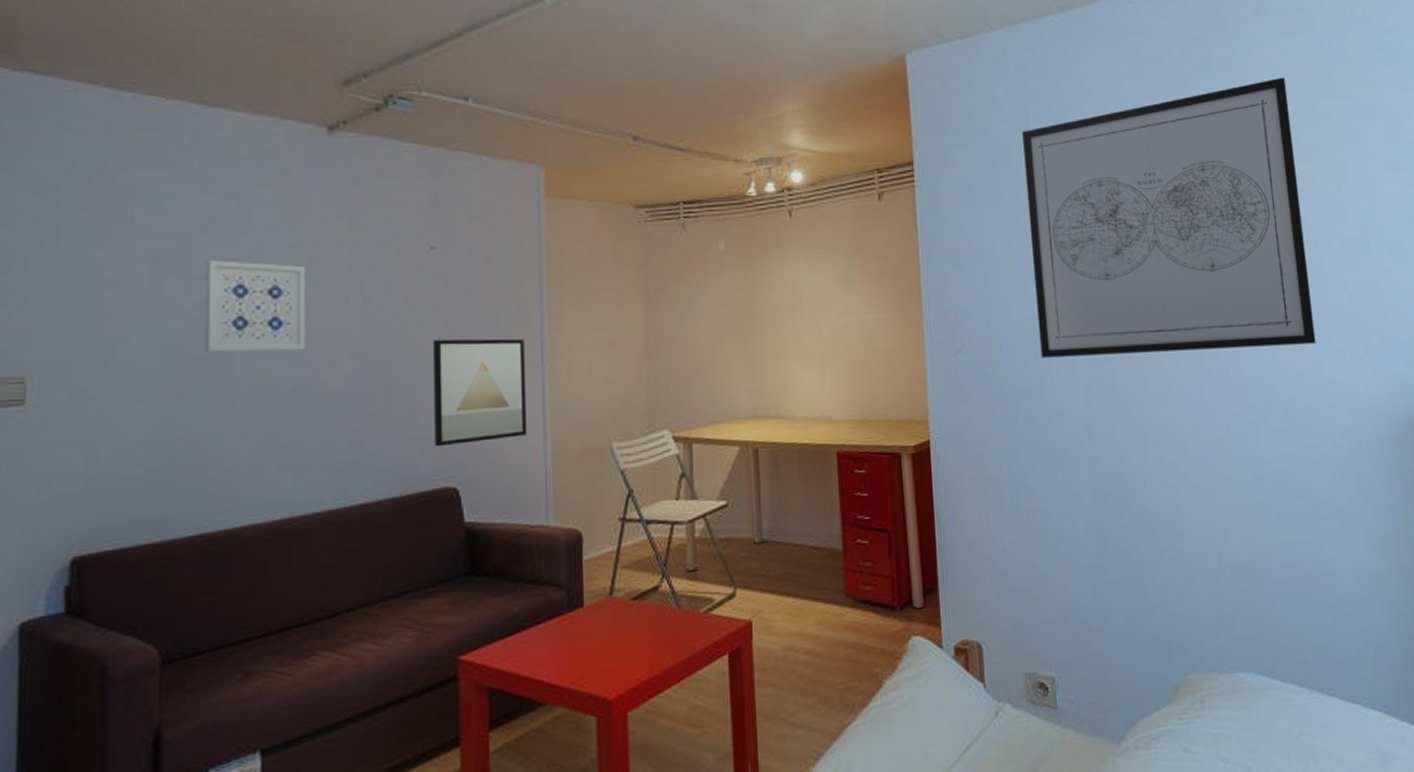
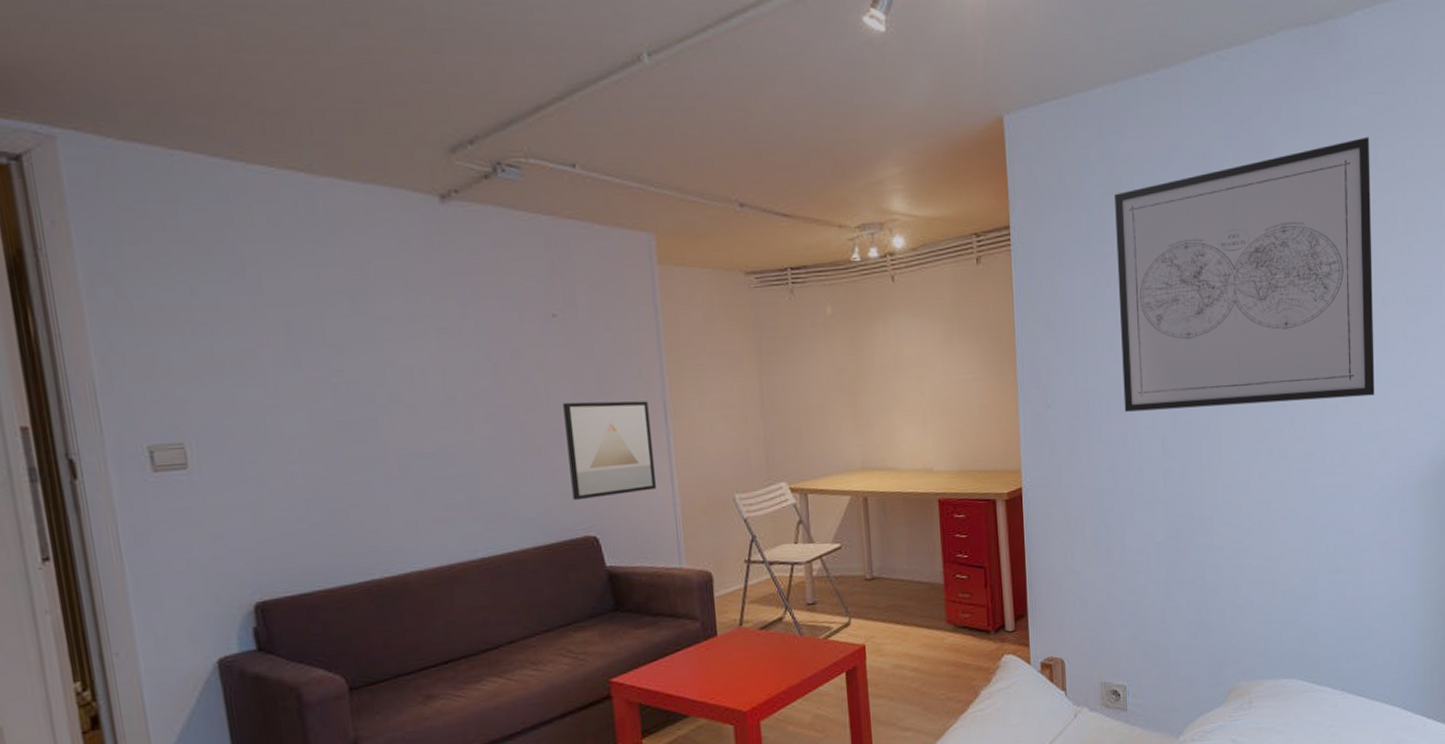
wall art: present [205,259,305,353] -> none [338,329,443,418]

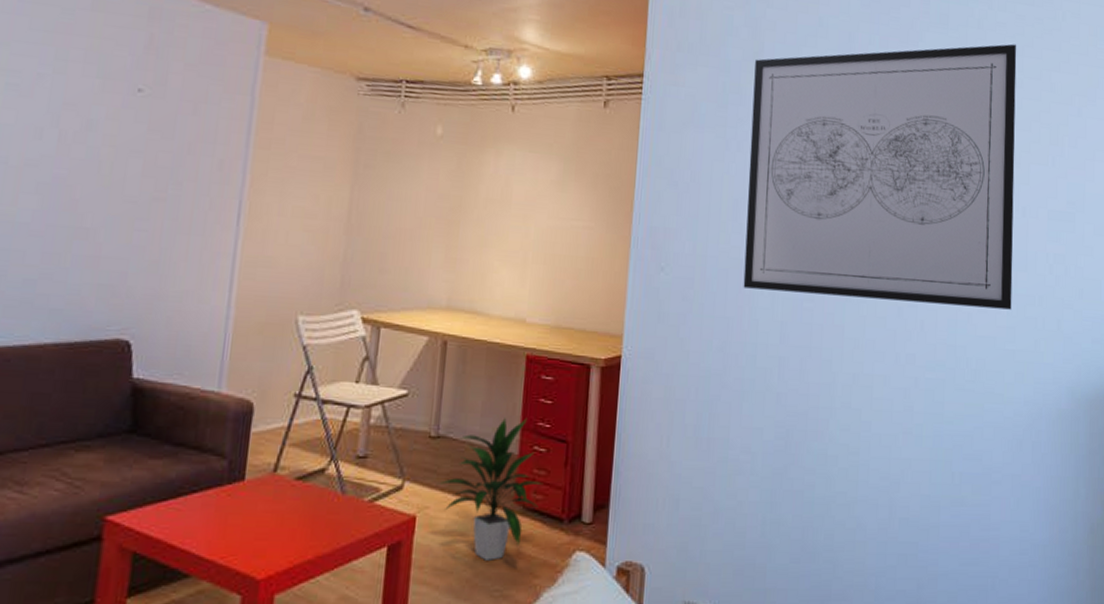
wall art: present [563,401,657,501] -> none [112,185,222,298]
indoor plant: none [879,552,969,672] -> present [437,418,543,561]

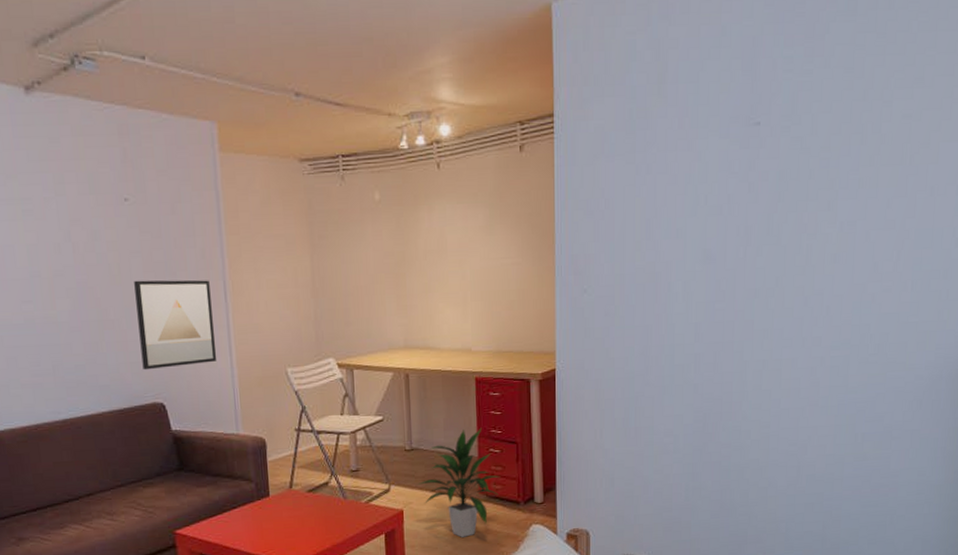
wall art: none [112,185,222,298] -> present [134,280,217,370]
wall art: present [743,44,1017,310] -> none [659,19,930,298]

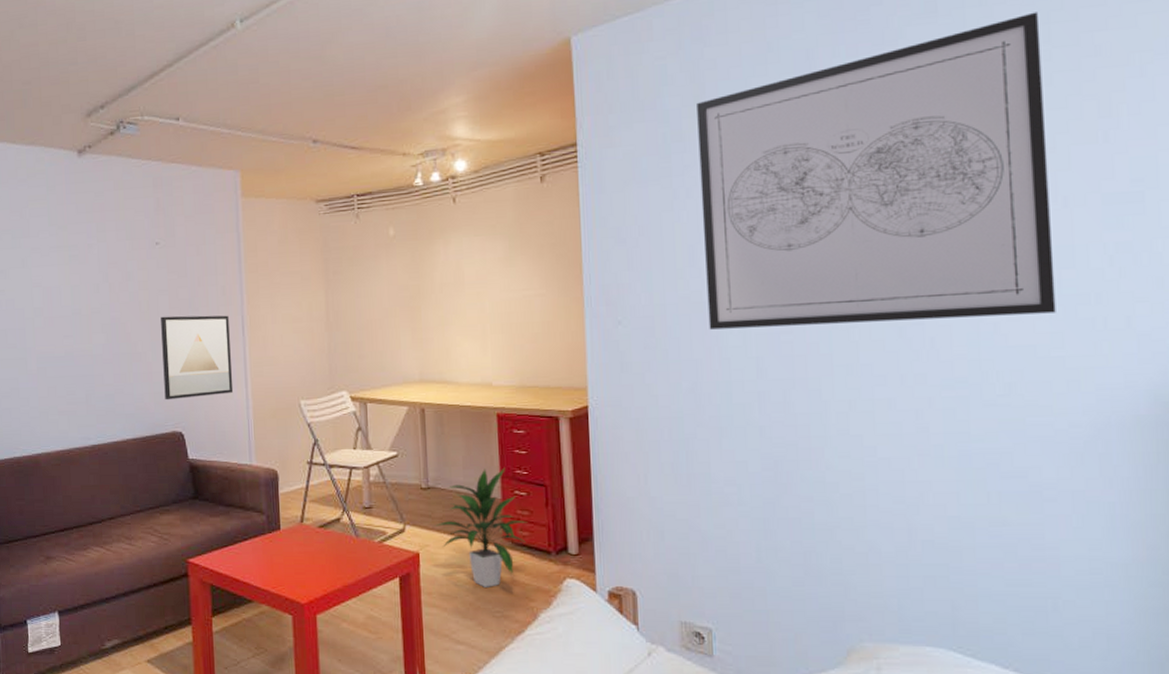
wall art: none [659,19,930,298] -> present [697,12,1056,330]

